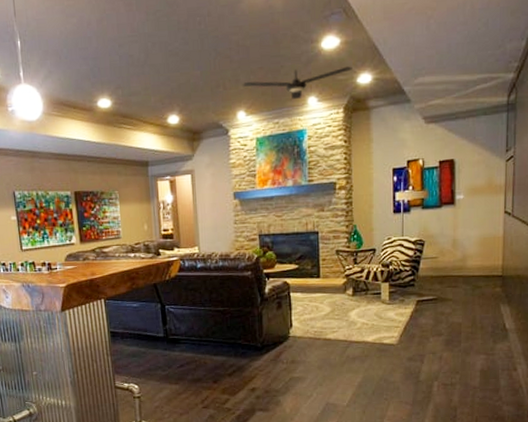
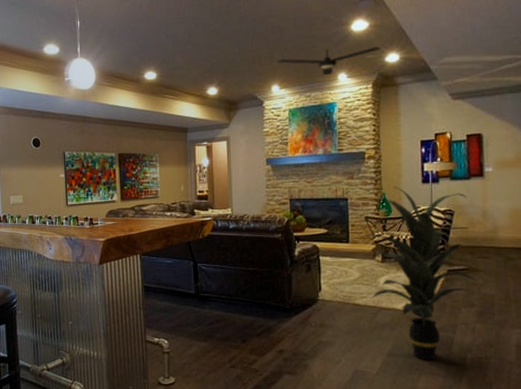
indoor plant: none [331,218,447,390] -> present [360,187,479,360]

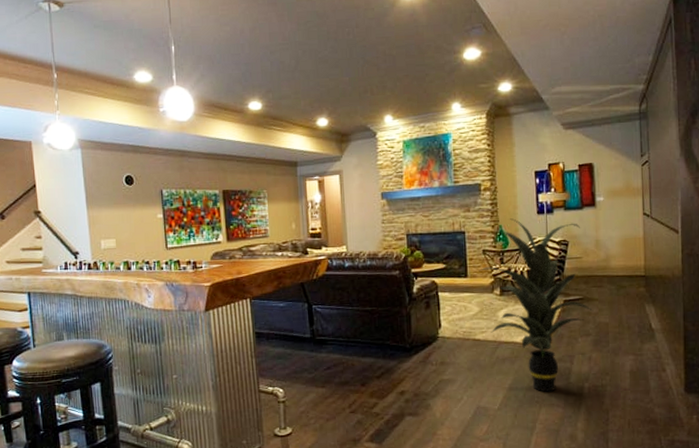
ceiling fan: present [277,46,381,75] -> none [389,75,493,105]

